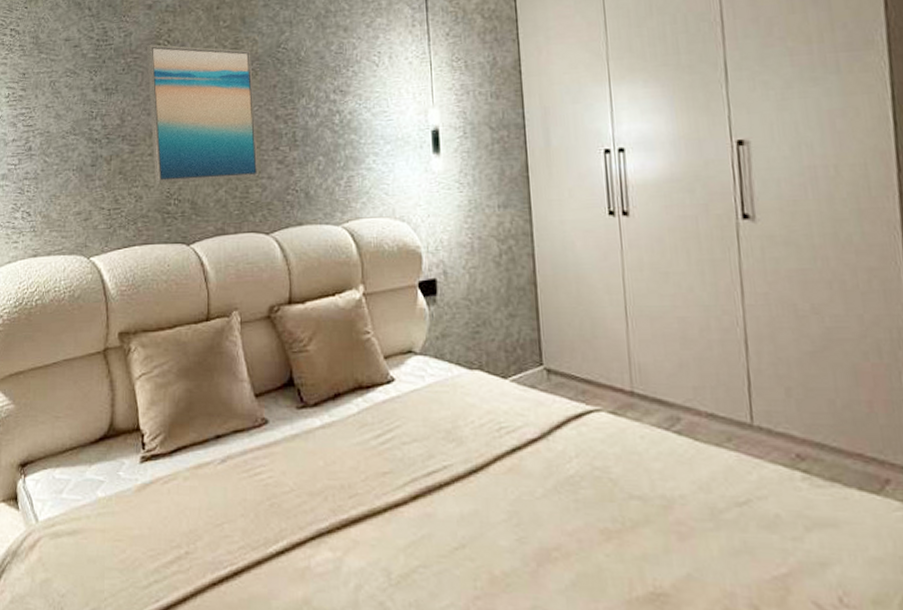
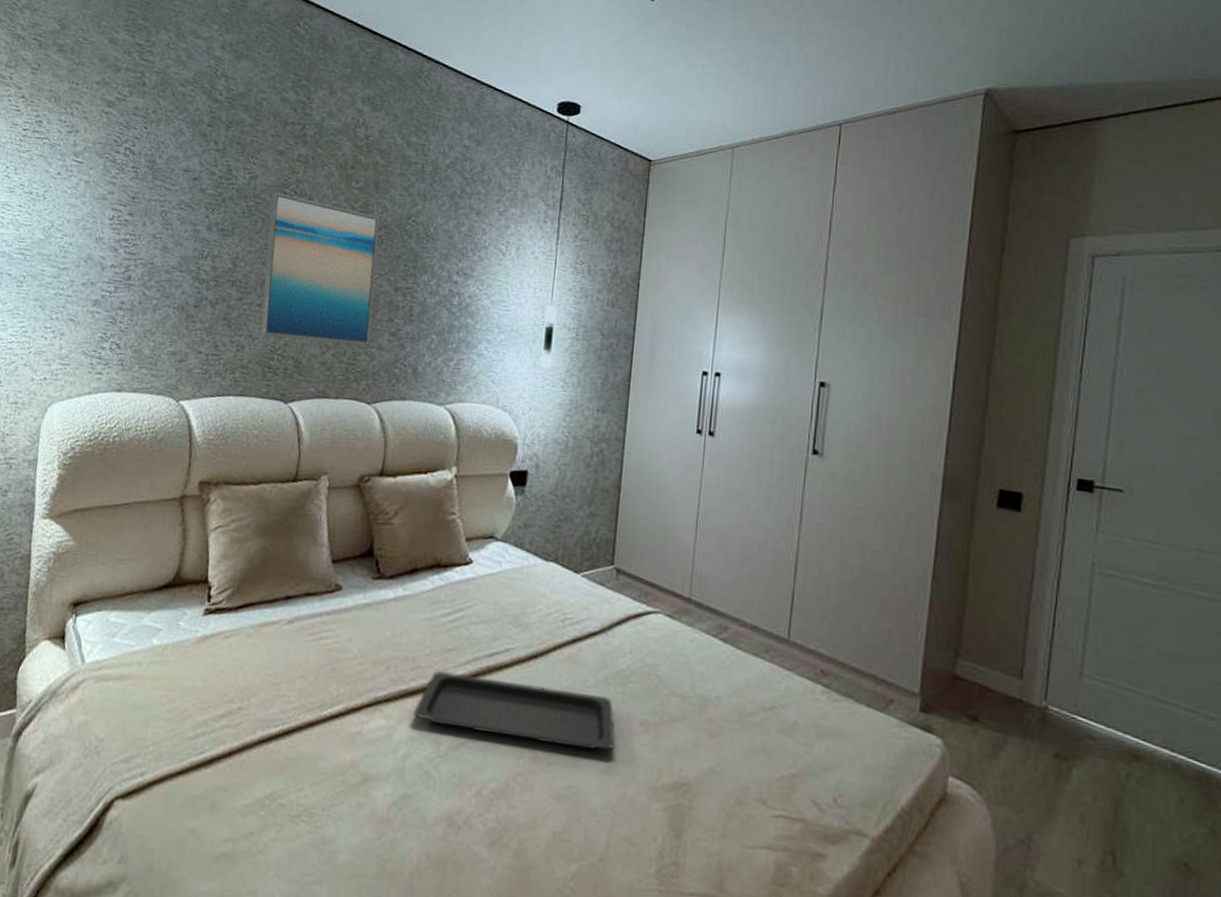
serving tray: none [358,495,576,566] -> present [413,670,615,751]

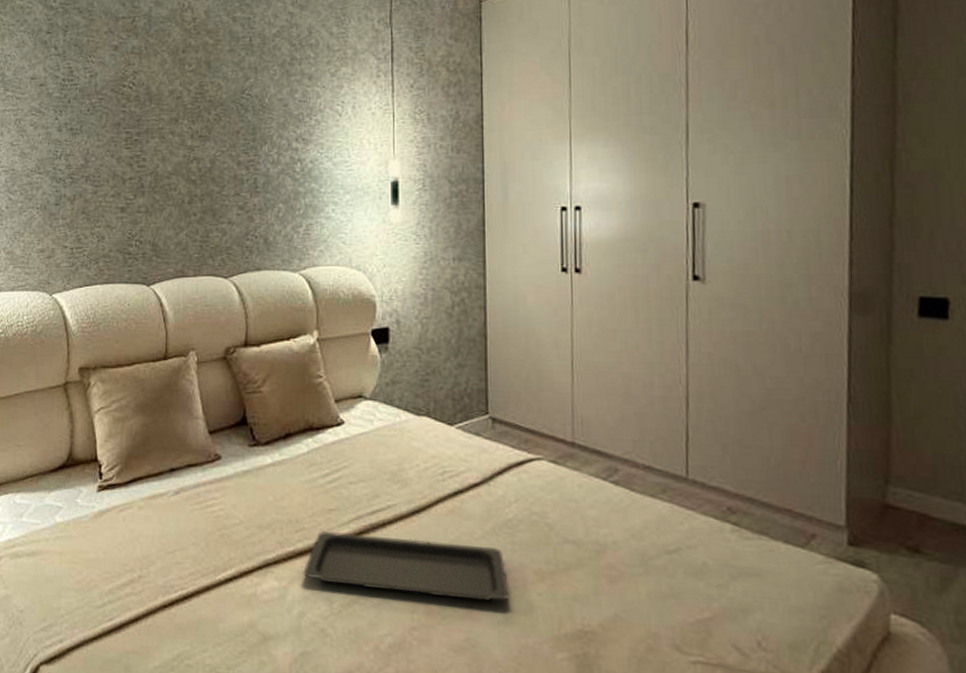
wall art: present [260,192,380,345] -> none [111,86,220,225]

